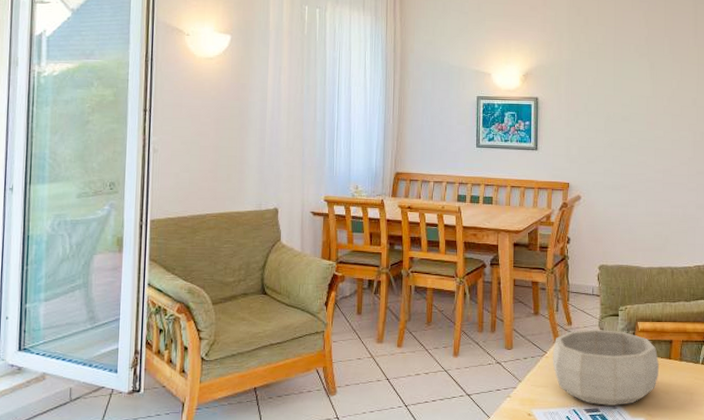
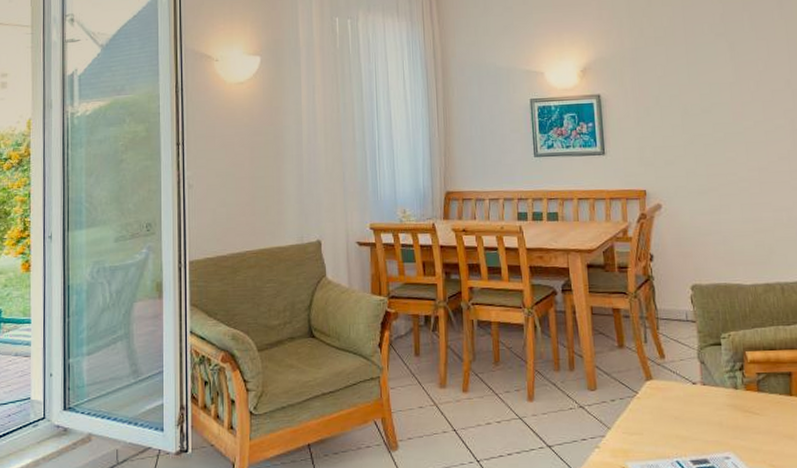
decorative bowl: present [552,330,660,406] -> none [644,362,779,455]

